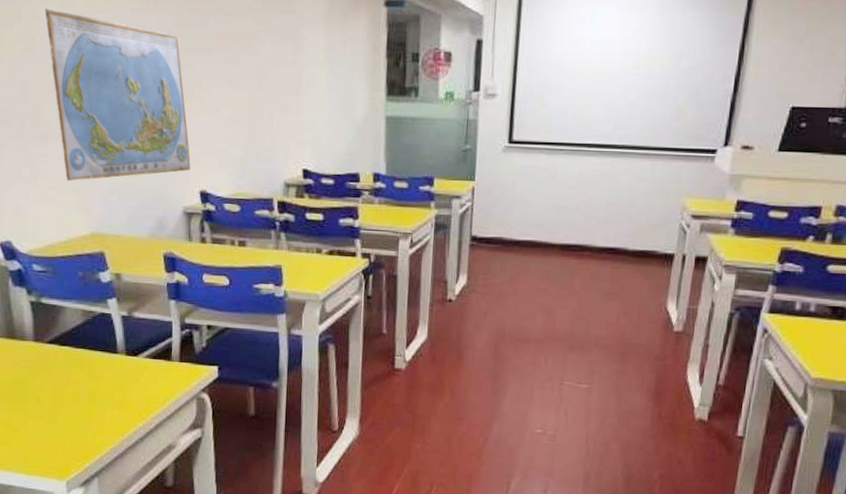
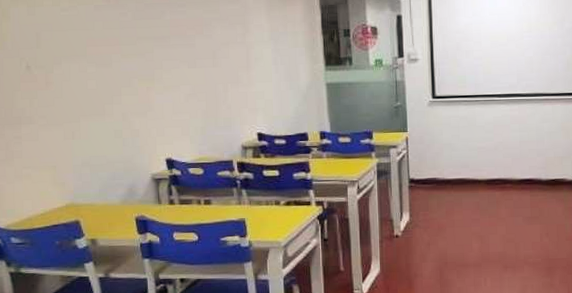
world map: present [45,9,191,182] -> none [14,10,156,160]

